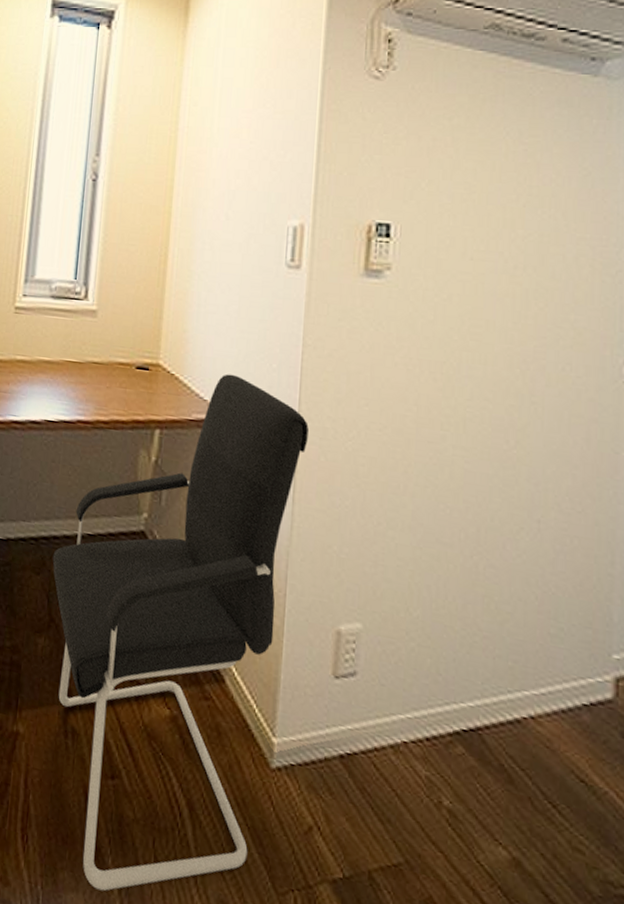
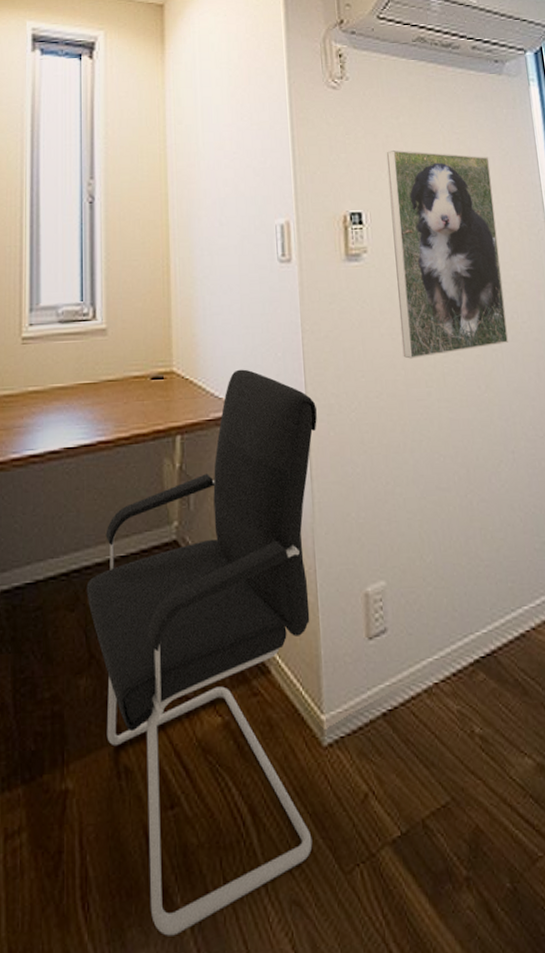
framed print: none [418,157,564,398] -> present [386,150,509,359]

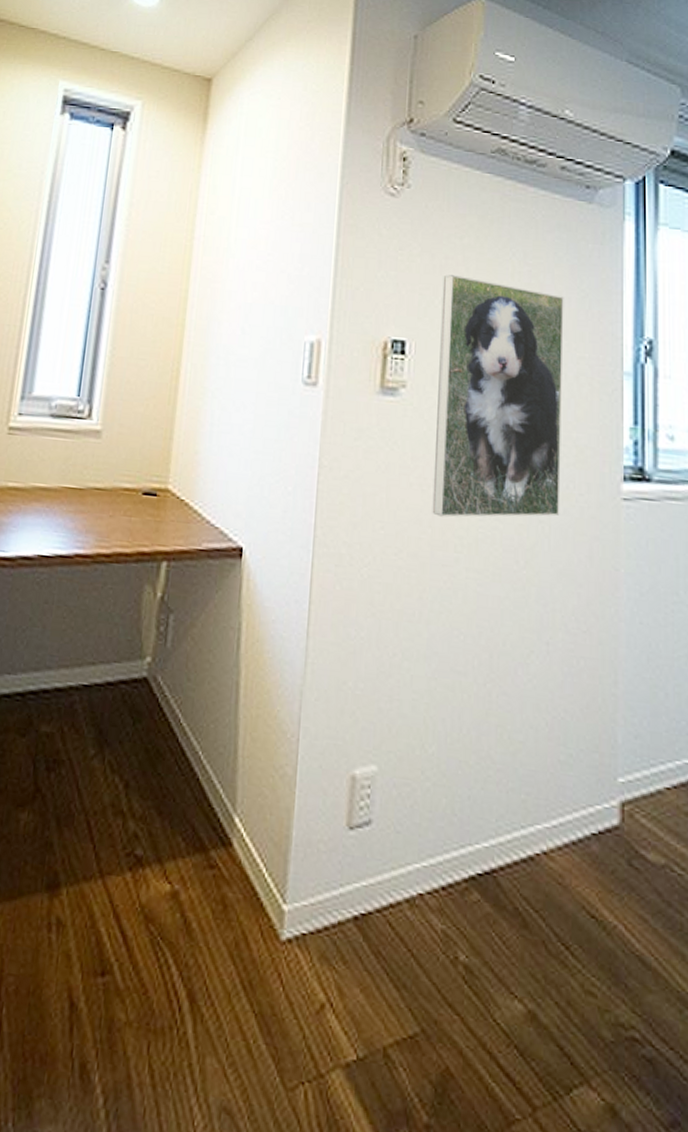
office chair: present [86,369,317,936] -> none [41,498,324,1118]

